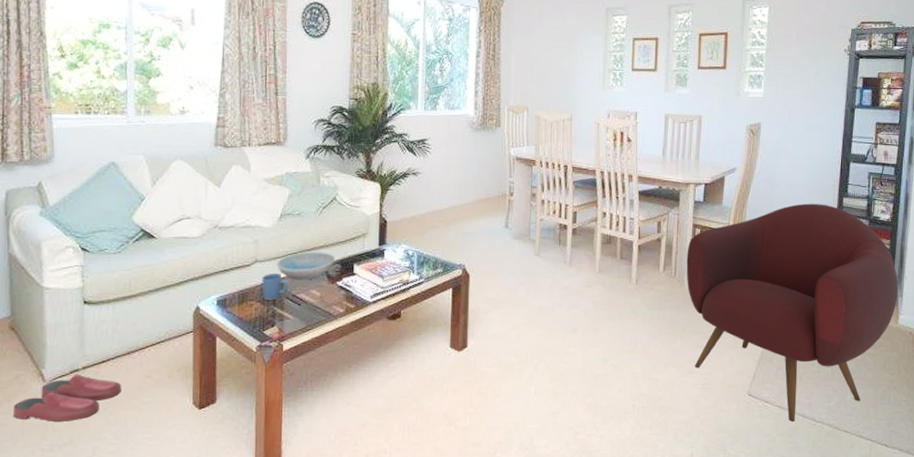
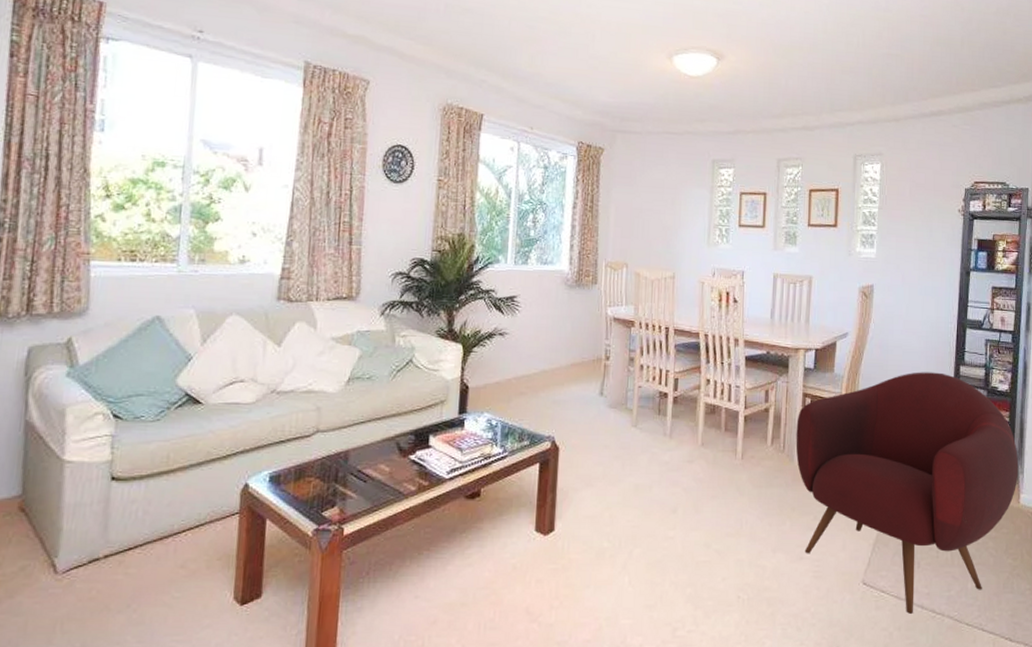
slippers: present [12,374,122,422] -> none [14,563,150,622]
mug: present [262,274,289,301] -> none [322,446,354,478]
dish: present [276,251,336,280] -> none [341,420,409,453]

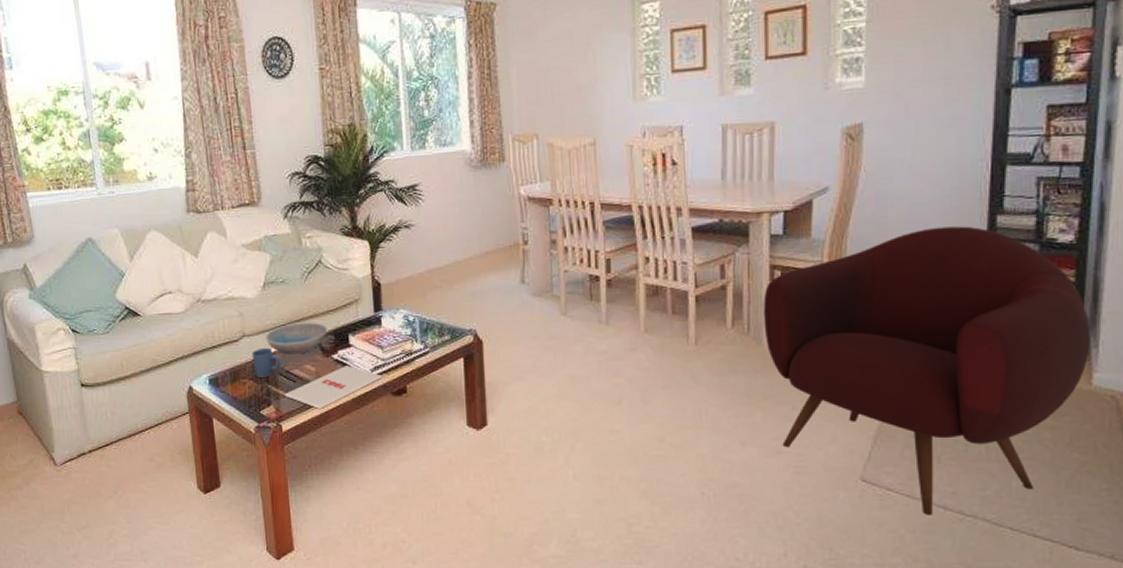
mug: none [322,446,354,478] -> present [252,348,281,379]
dish: none [341,420,409,453] -> present [265,322,328,355]
magazine: none [352,467,458,513] -> present [285,366,382,410]

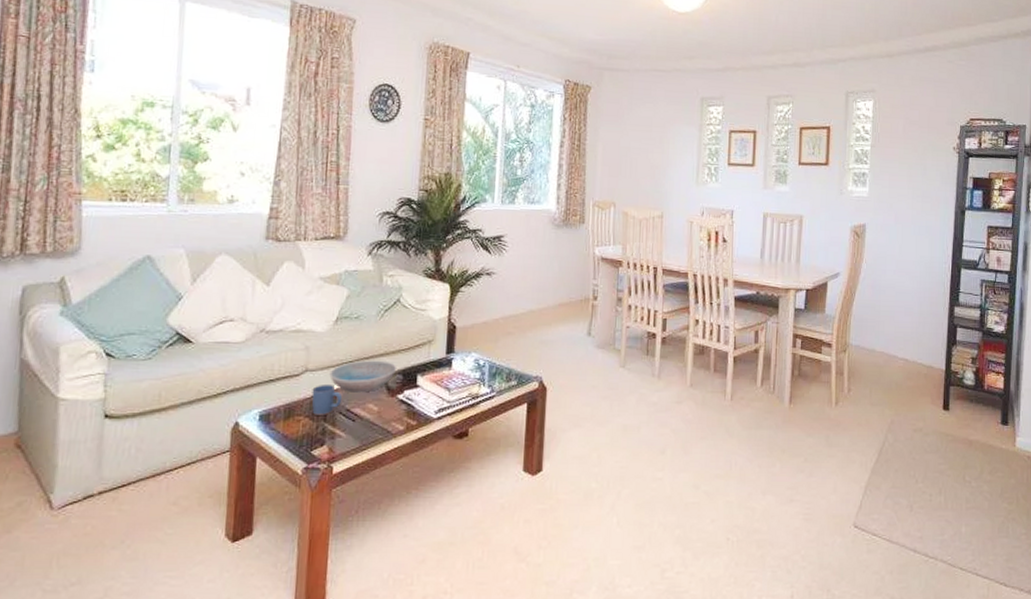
magazine: present [285,366,382,410] -> none [341,406,446,452]
armchair: present [763,226,1091,515] -> none [786,312,1015,557]

